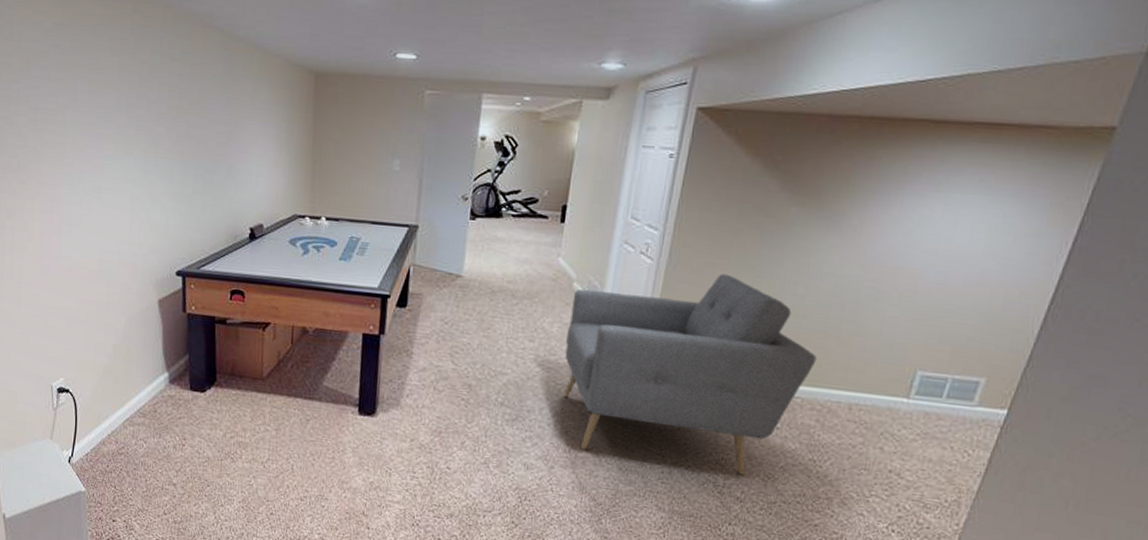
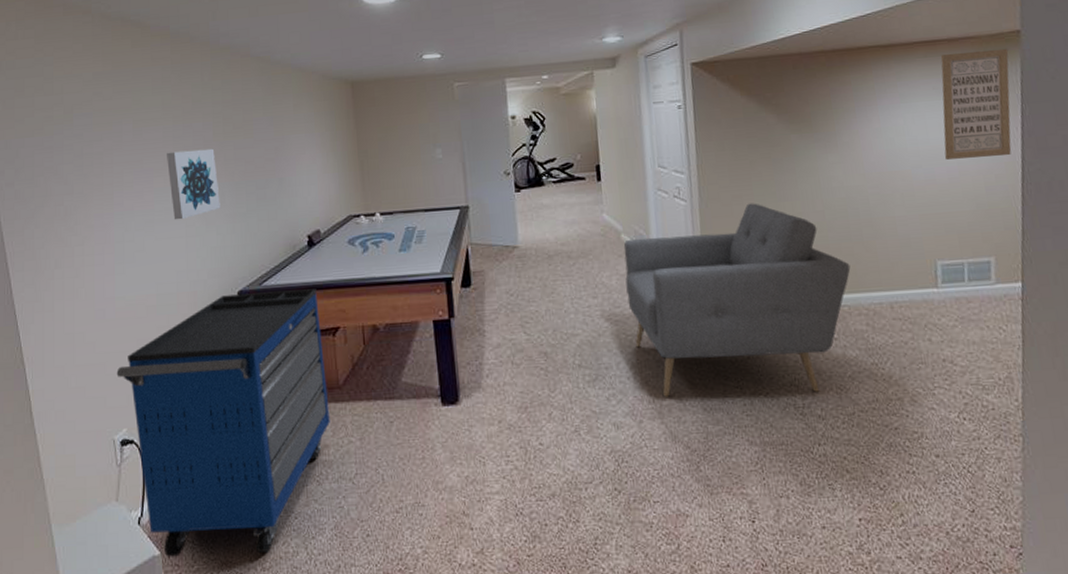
storage cabinet: none [57,272,253,509] -> present [116,289,330,557]
wall art: none [119,119,168,191] -> present [167,148,220,220]
wall art: none [967,141,1092,273] -> present [940,48,1012,160]

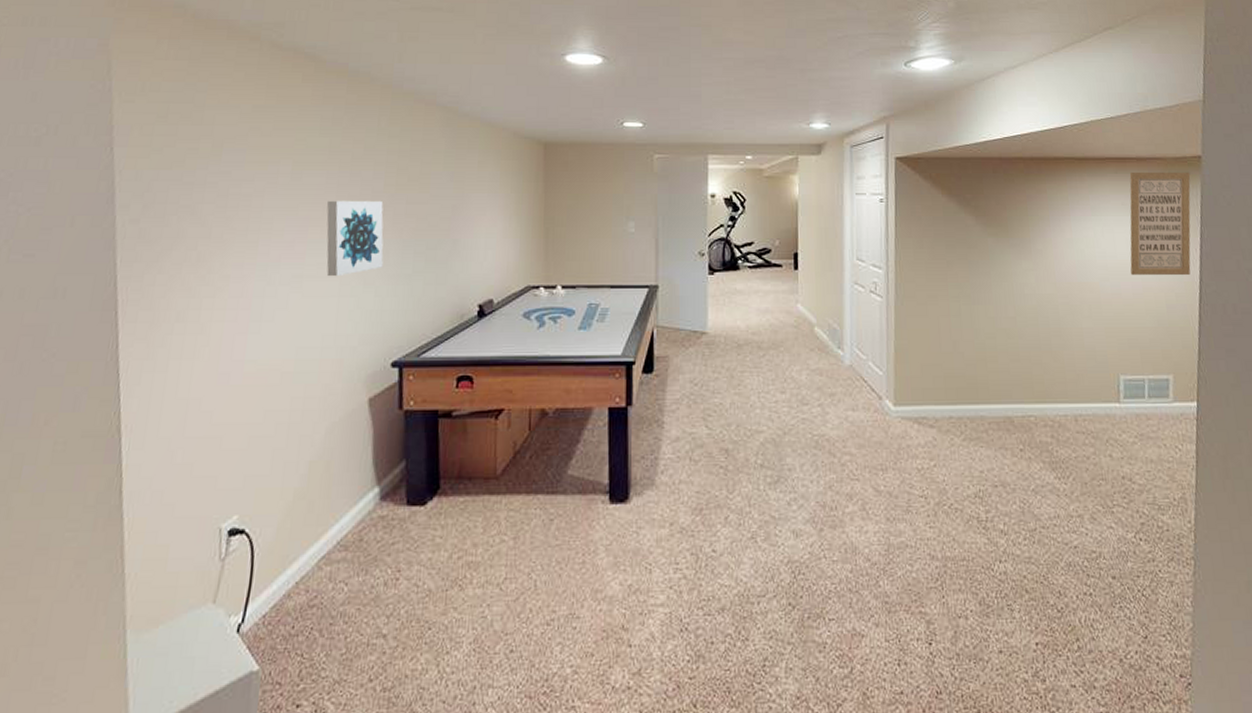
storage cabinet: present [116,289,330,557] -> none [234,365,483,674]
armchair: present [623,203,851,397] -> none [816,304,1039,505]

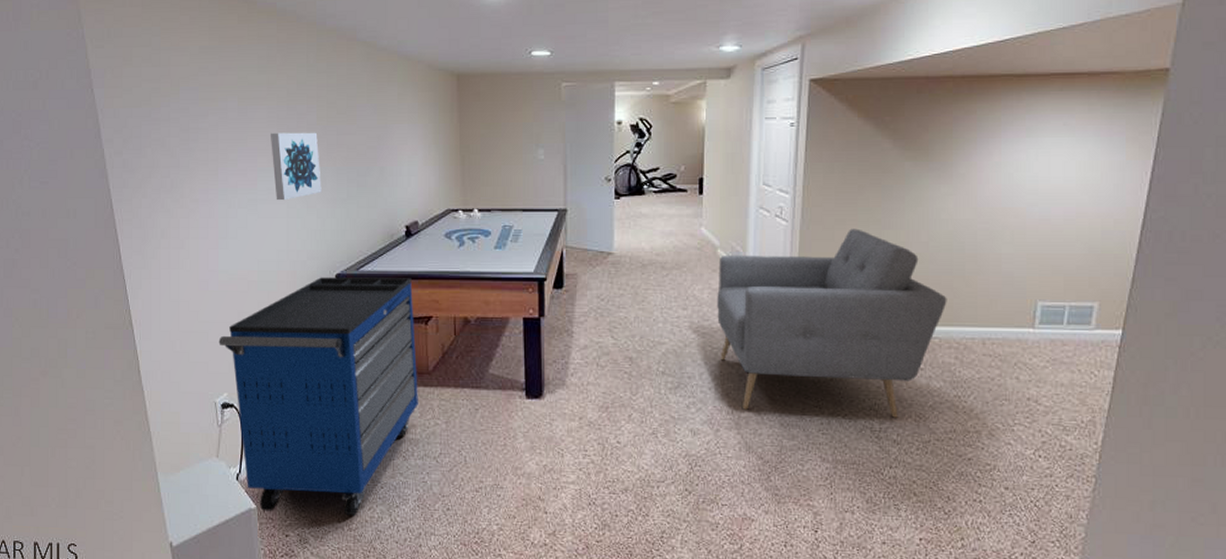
storage cabinet: none [234,365,483,674] -> present [218,277,418,515]
armchair: none [816,304,1039,505] -> present [717,228,947,418]
wall art: present [1129,171,1191,276] -> none [1065,87,1152,201]

